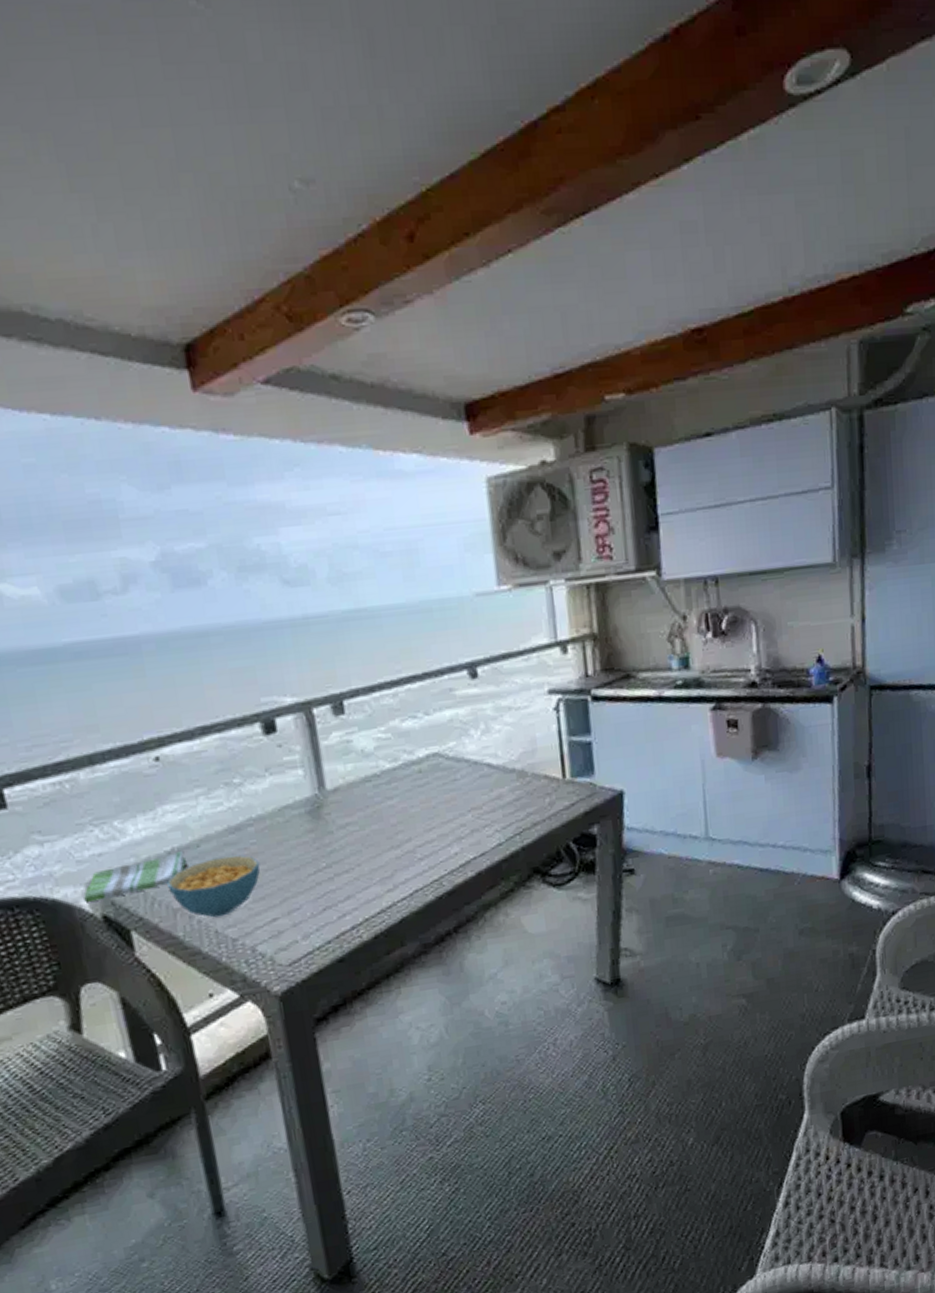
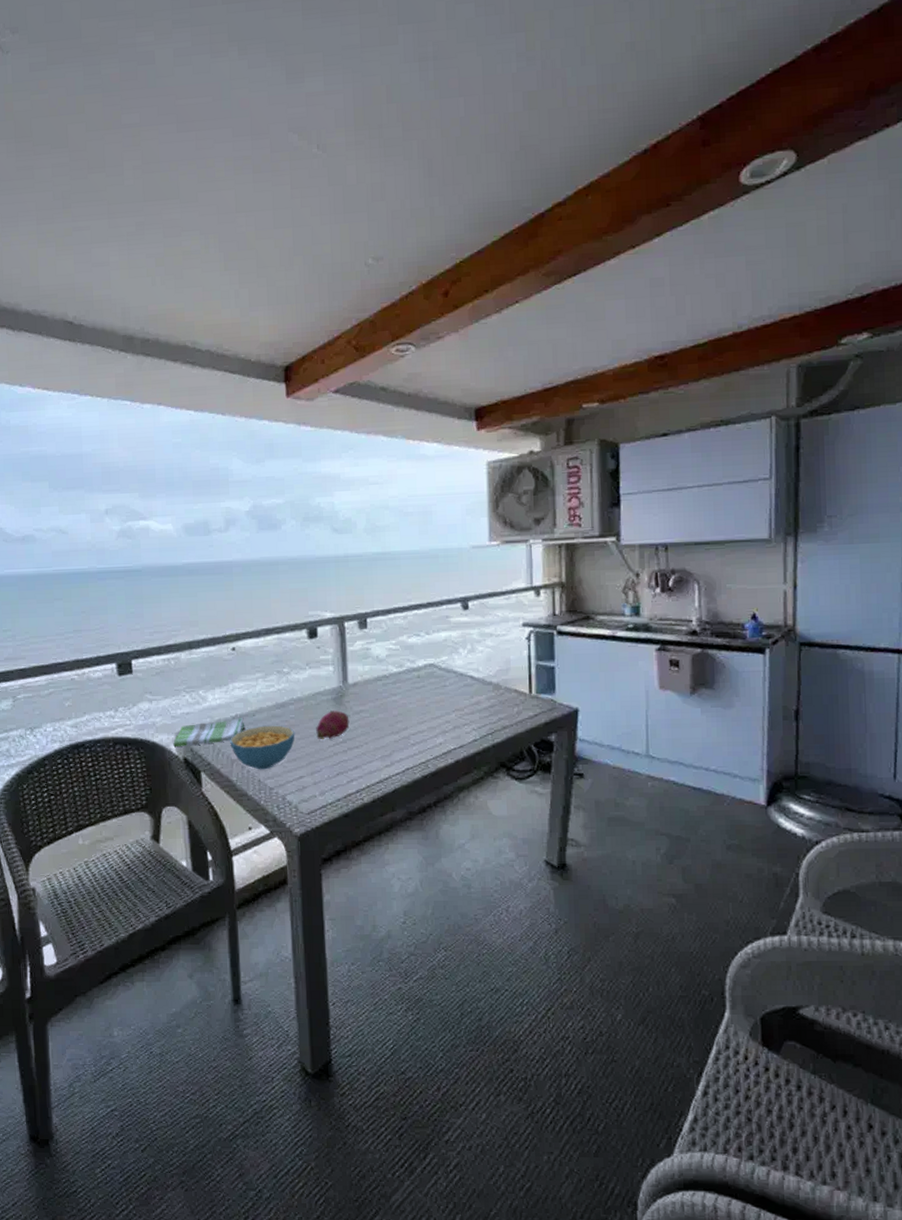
fruit: none [288,826,334,868] -> present [316,710,350,740]

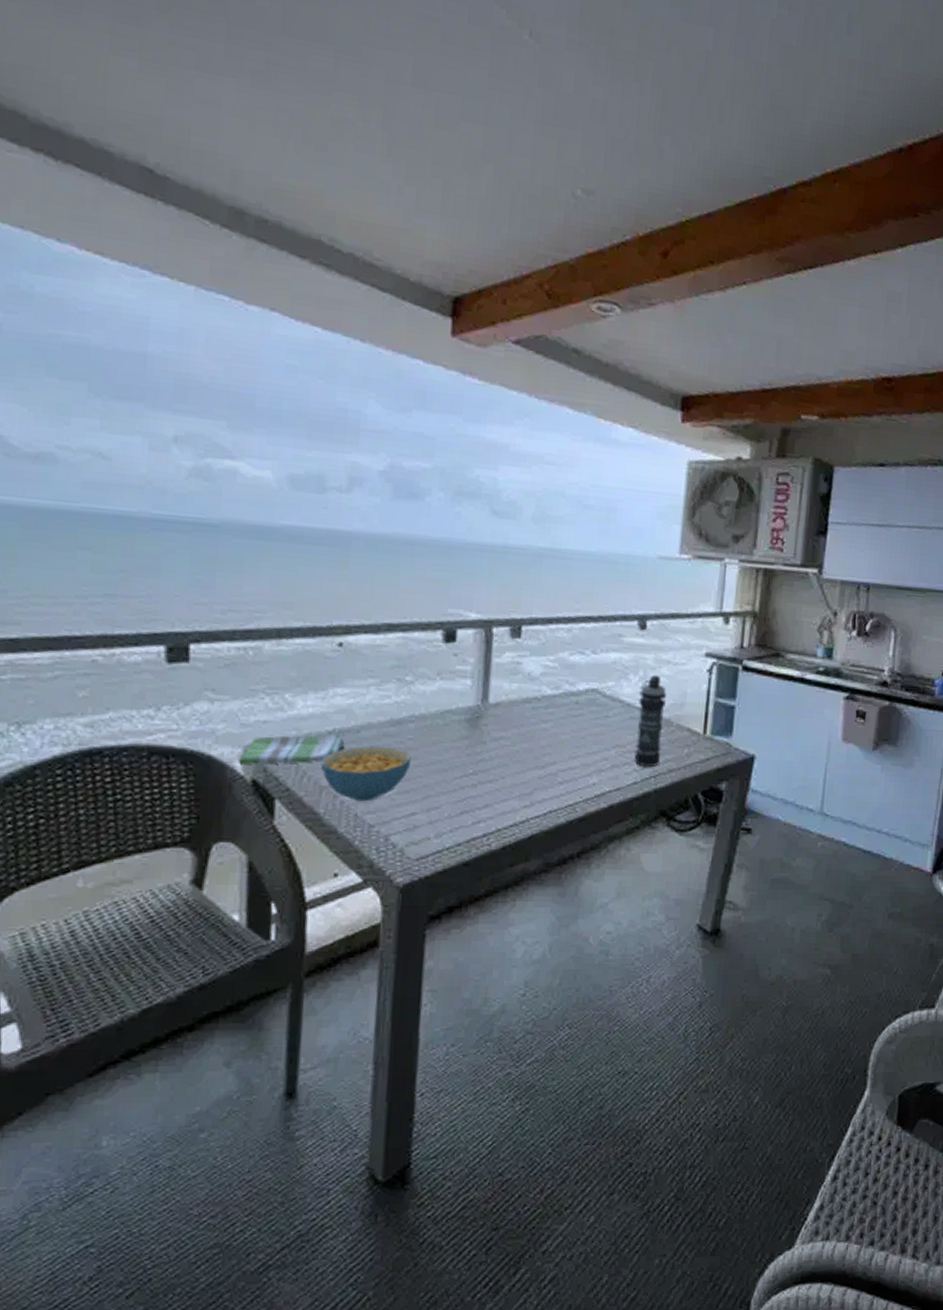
fruit: present [316,710,350,740] -> none [439,734,485,770]
smoke grenade: none [469,646,495,726] -> present [634,674,667,768]

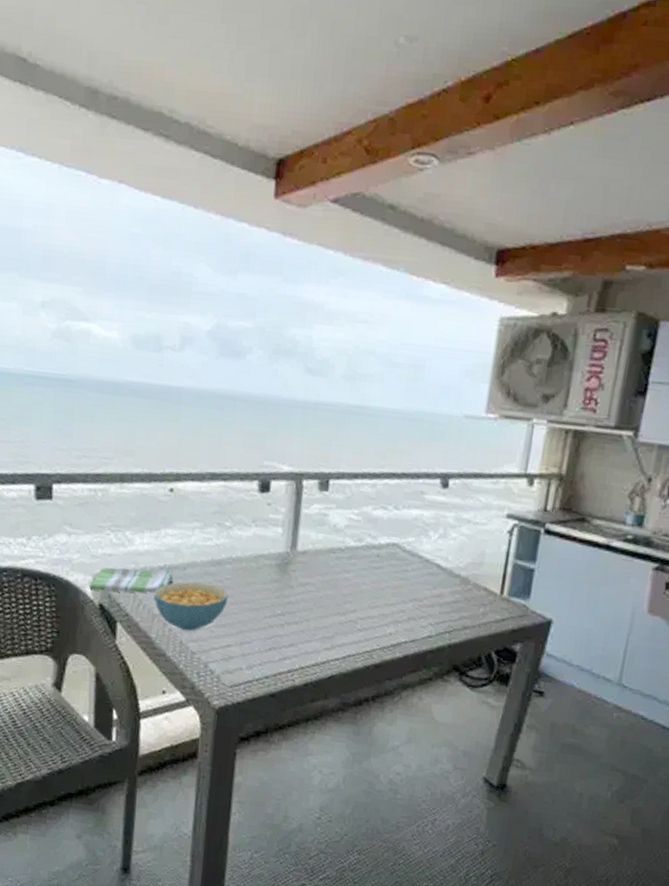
smoke grenade: present [634,674,667,768] -> none [430,533,466,623]

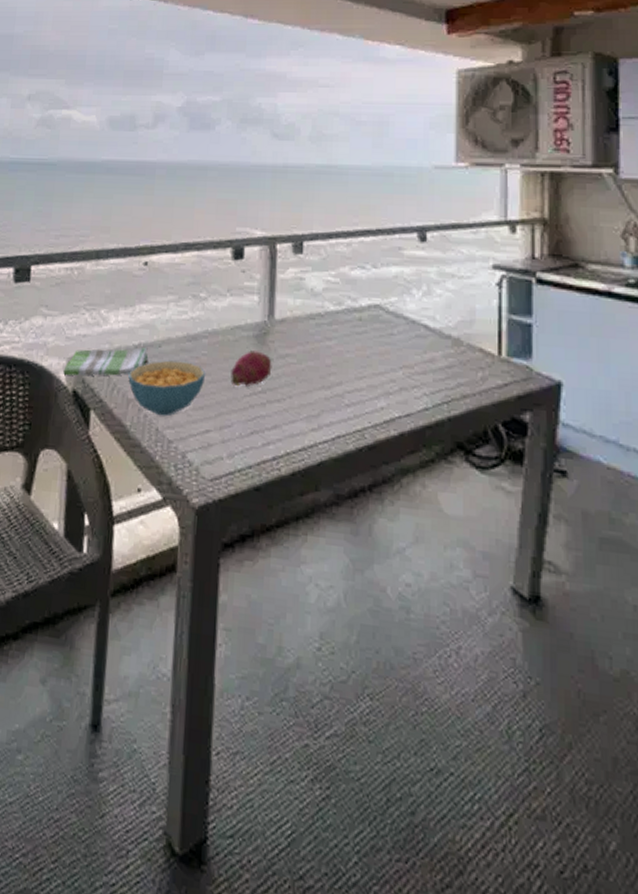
fruit: none [252,578,292,609] -> present [230,350,272,387]

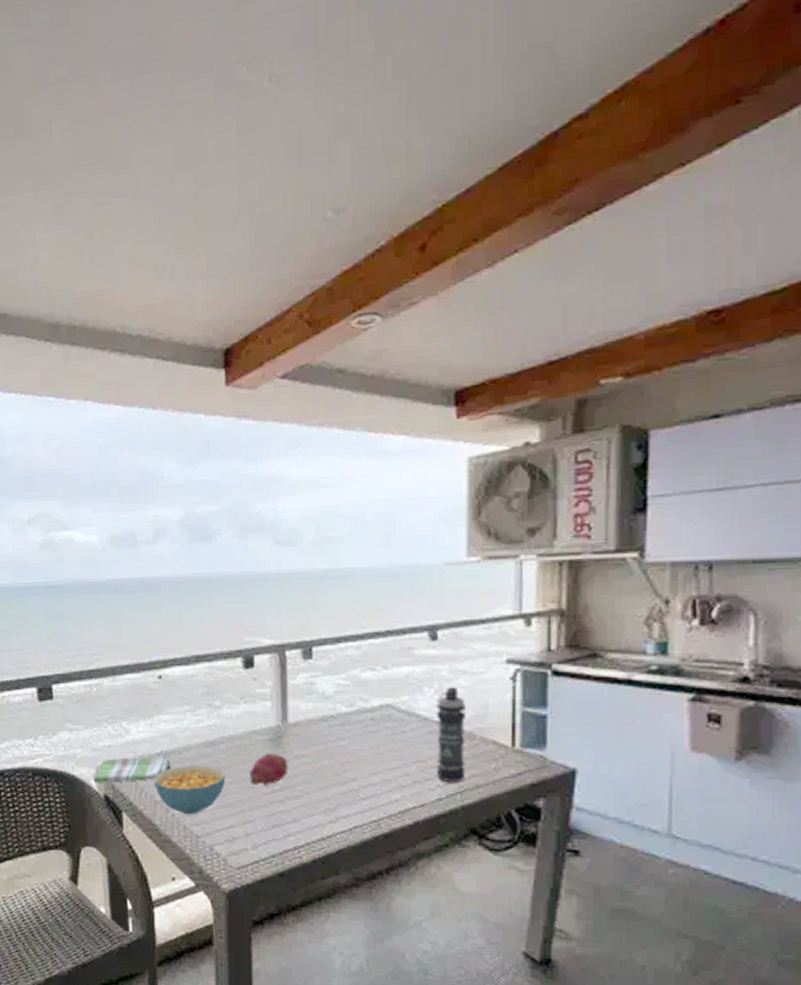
smoke grenade: none [423,289,453,392] -> present [436,686,466,783]

